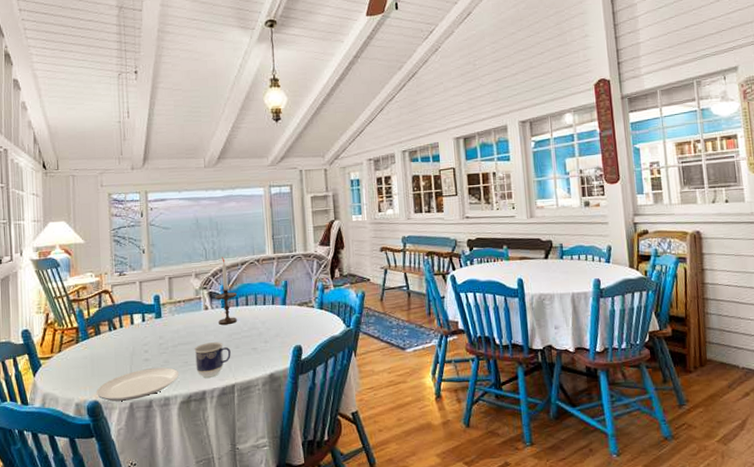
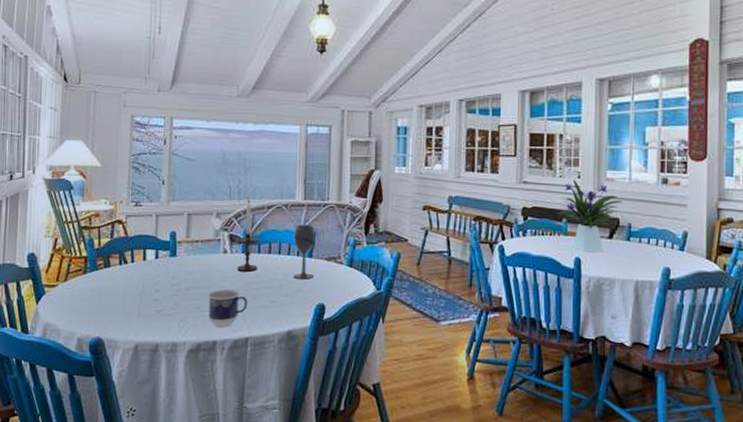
plate: present [96,367,179,401] -> none [100,310,190,342]
wine glass: none [267,275,289,327] -> present [293,224,316,280]
flower arrangement: none [498,210,553,273] -> present [557,179,623,252]

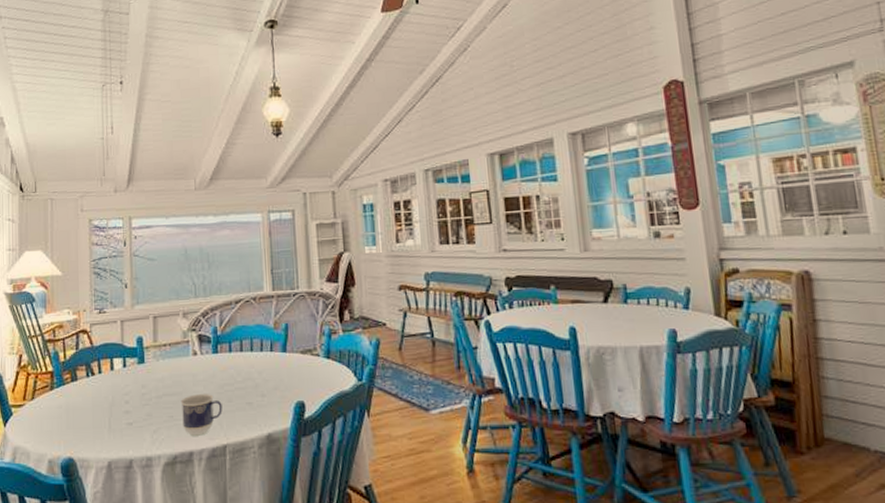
candlestick: present [236,197,261,272] -> none [205,293,231,373]
wine glass: present [293,224,316,280] -> none [264,317,289,378]
flower arrangement: present [557,179,623,252] -> none [543,242,614,320]

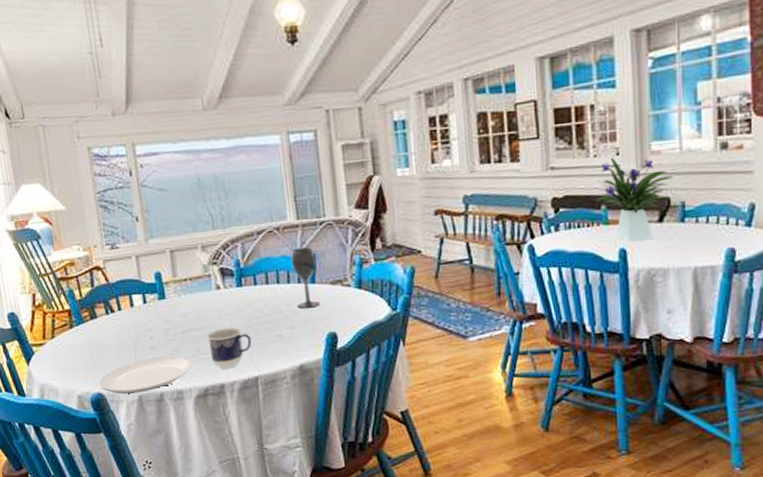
plate: none [71,422,164,459] -> present [98,357,192,394]
wine glass: none [264,317,289,378] -> present [290,247,319,309]
flower arrangement: none [543,242,614,320] -> present [594,157,673,241]

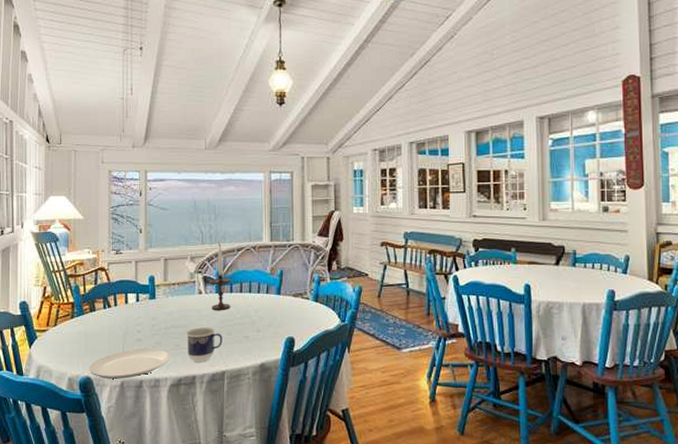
candlestick: none [227,224,256,307] -> present [209,241,232,310]
wine glass: present [290,247,319,309] -> none [262,264,283,316]
flower arrangement: present [594,157,673,241] -> none [506,211,567,278]

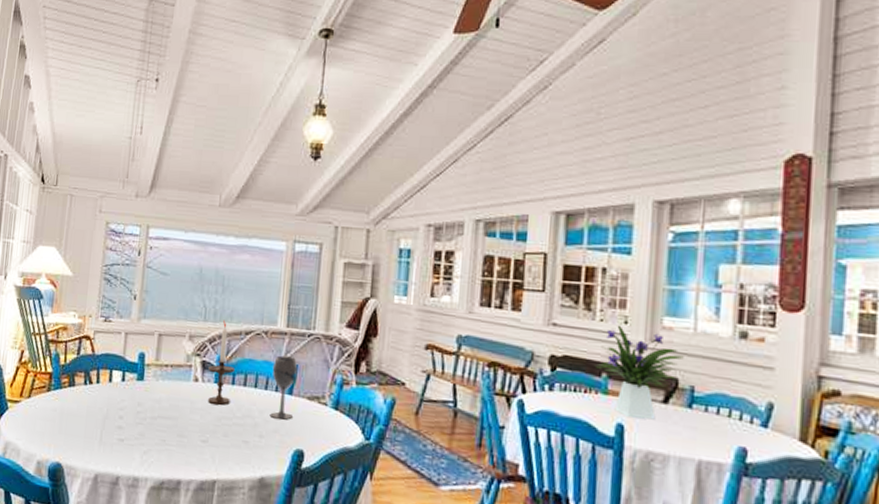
plate: present [88,349,170,379] -> none [60,437,154,472]
cup: present [186,327,223,363] -> none [174,422,217,466]
wine glass: none [262,264,283,316] -> present [269,355,298,421]
flower arrangement: none [506,211,567,278] -> present [594,325,684,420]

